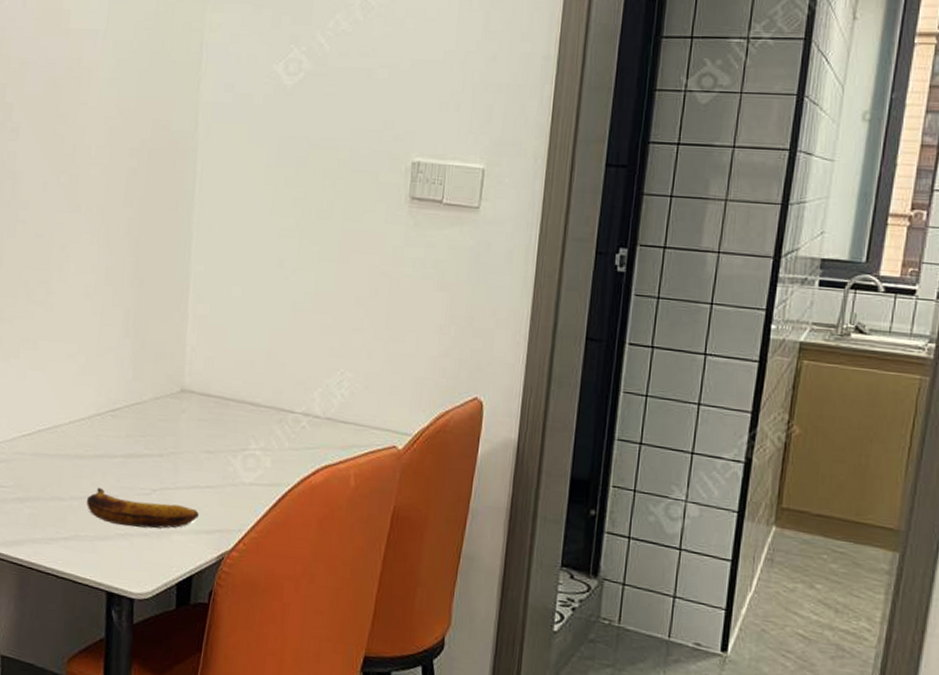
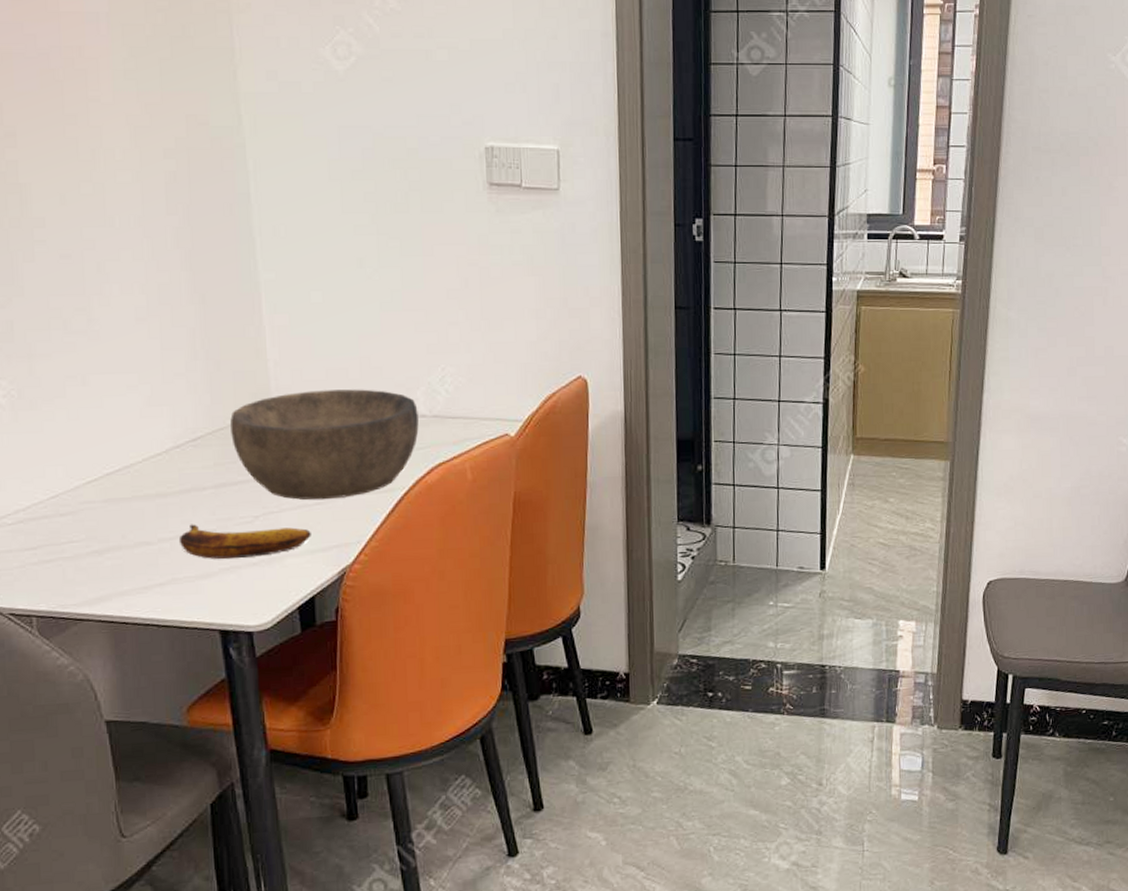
bowl: none [144,378,313,485] -> present [230,389,419,500]

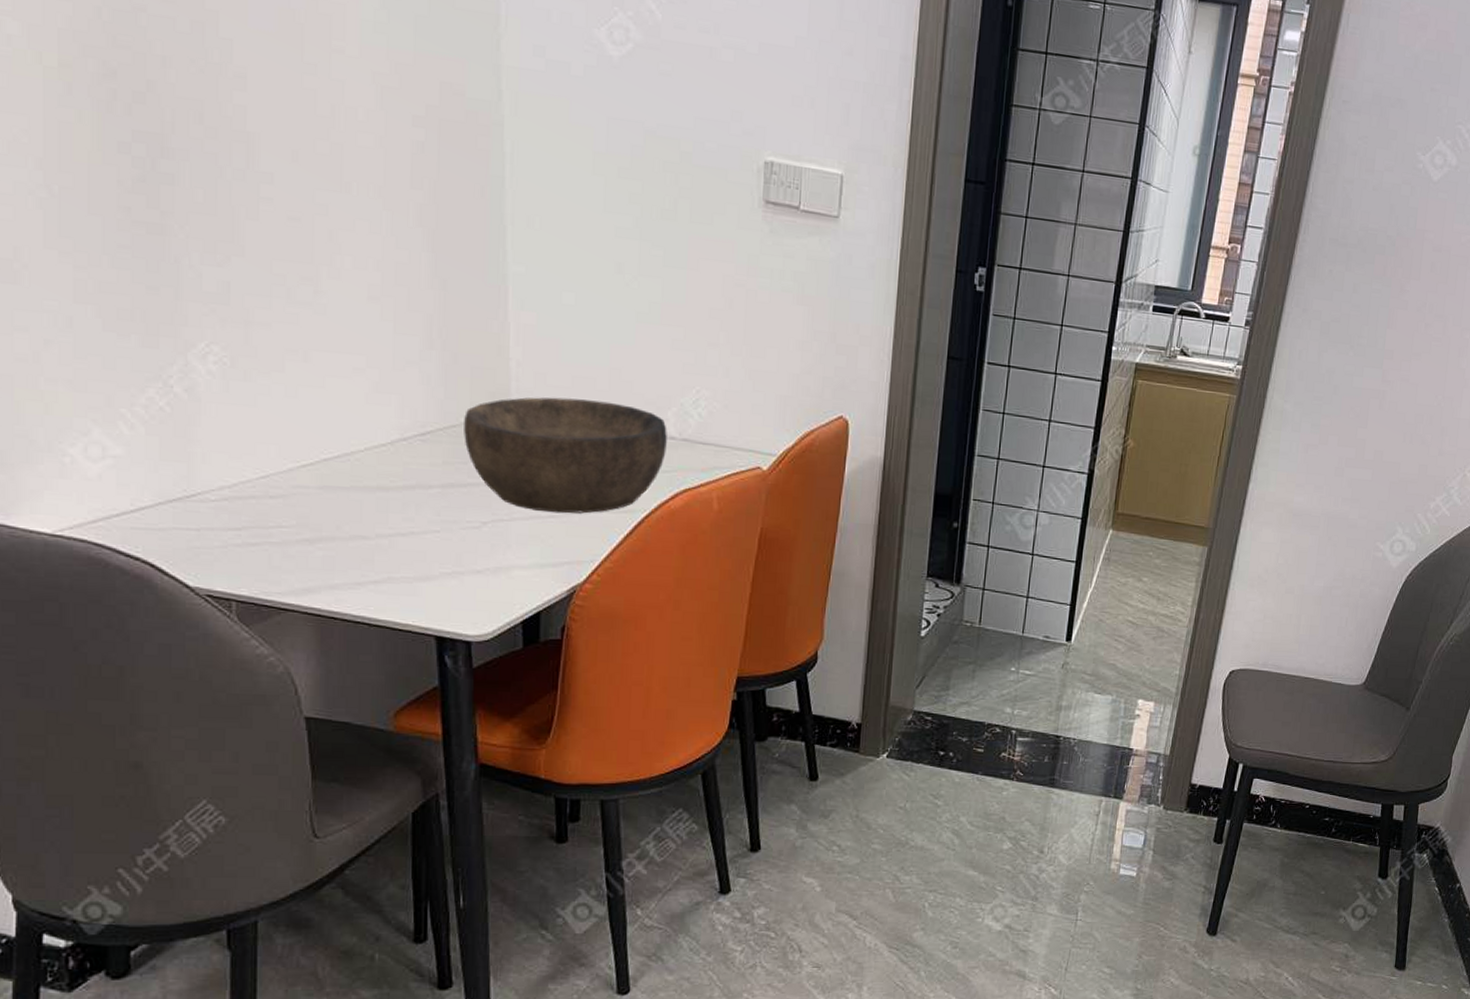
banana: present [178,524,311,560] -> none [398,522,542,565]

